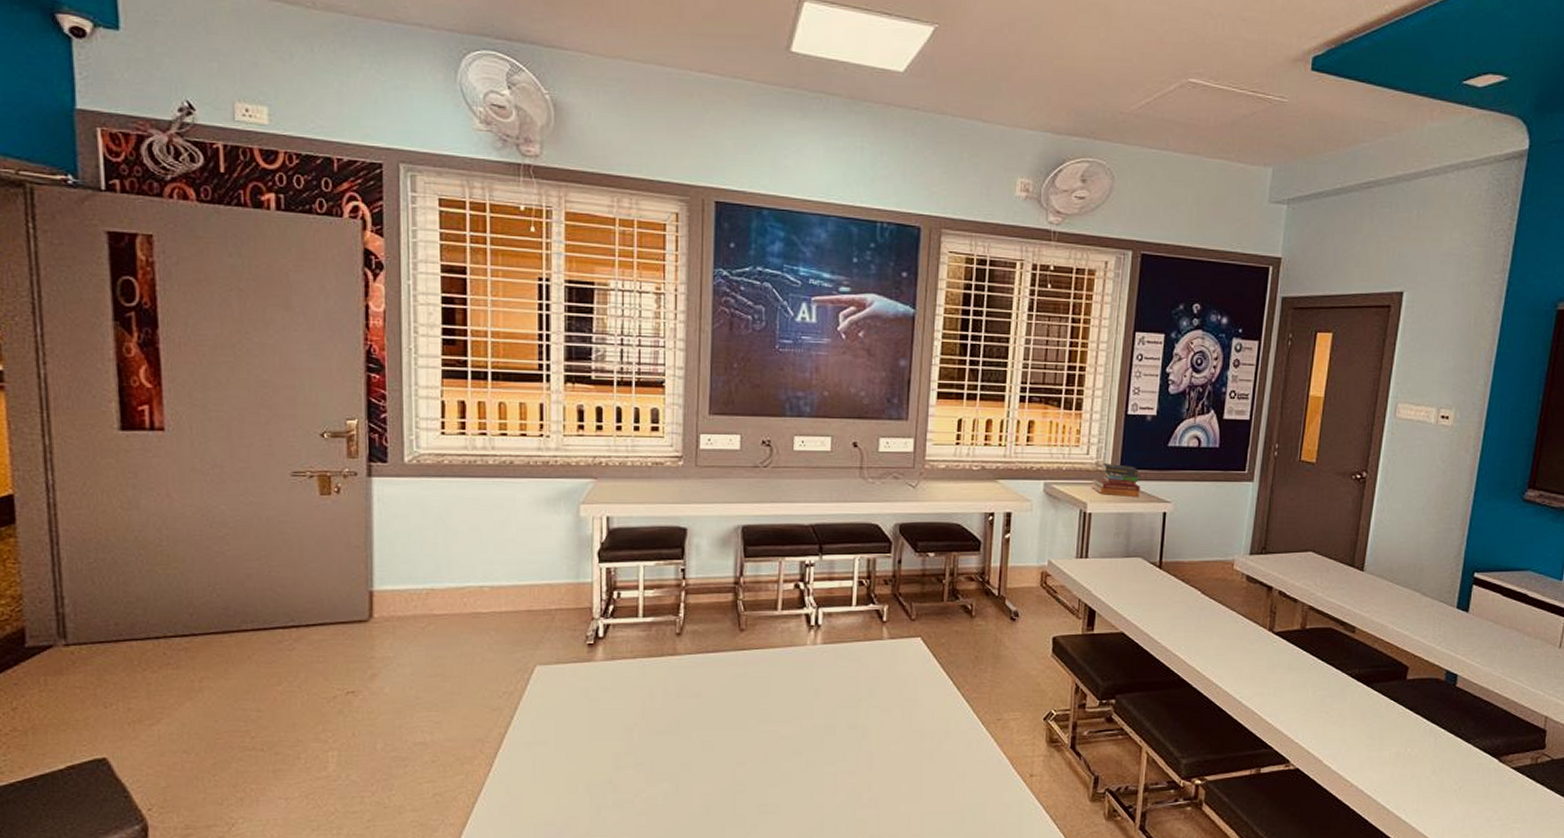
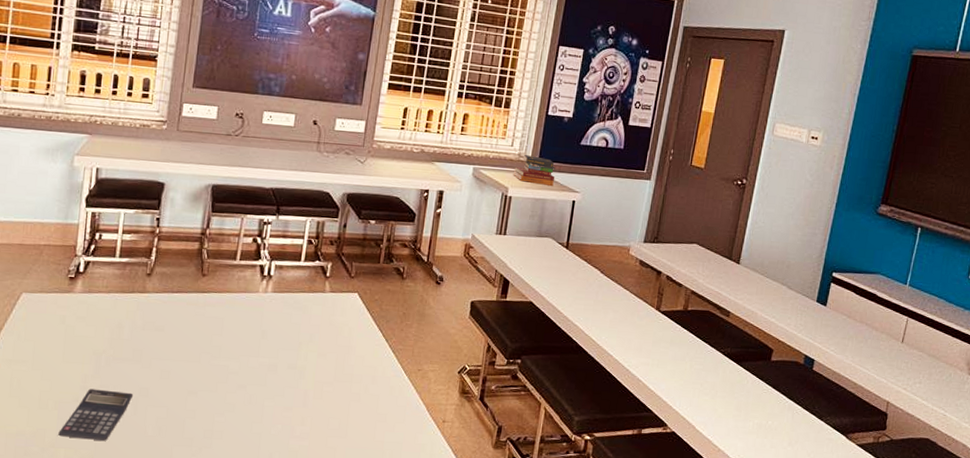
calculator: none [593,768,674,825] -> present [58,389,134,441]

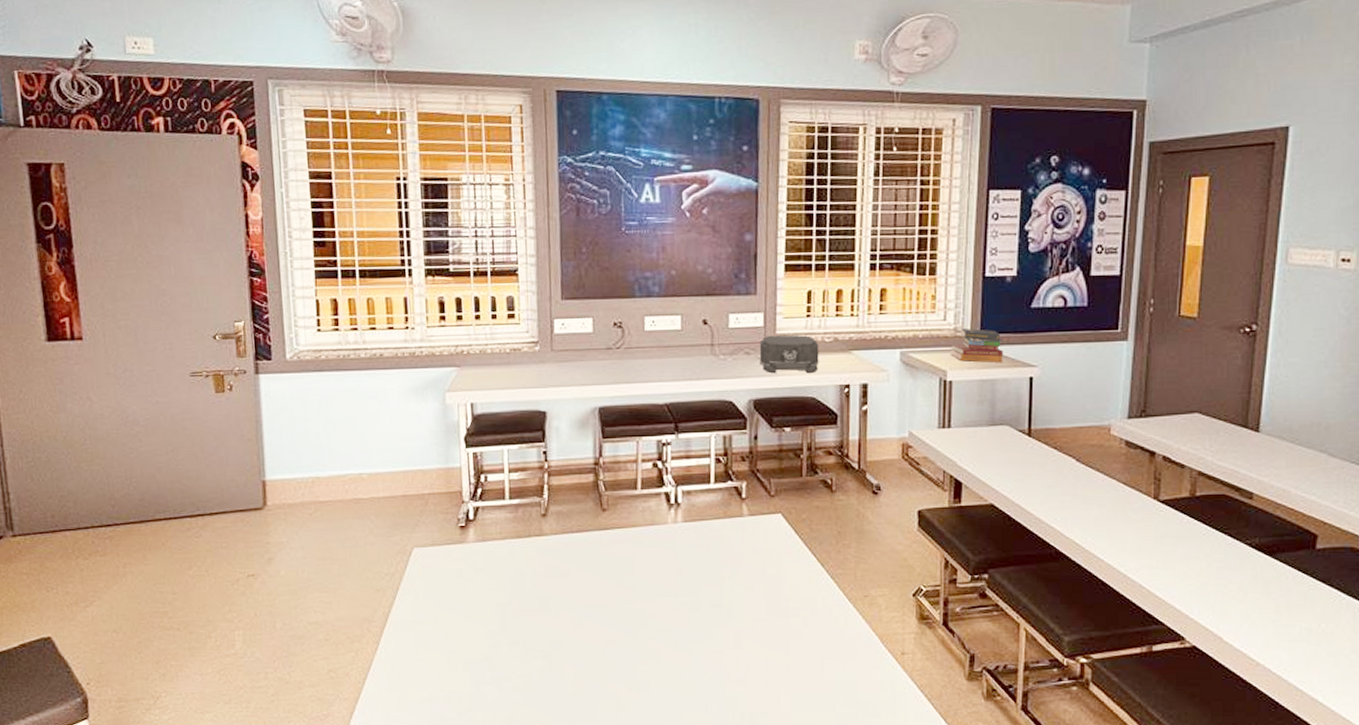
calculator: present [58,389,134,441] -> none [473,645,547,701]
printer: none [356,141,408,177] -> present [759,334,819,373]

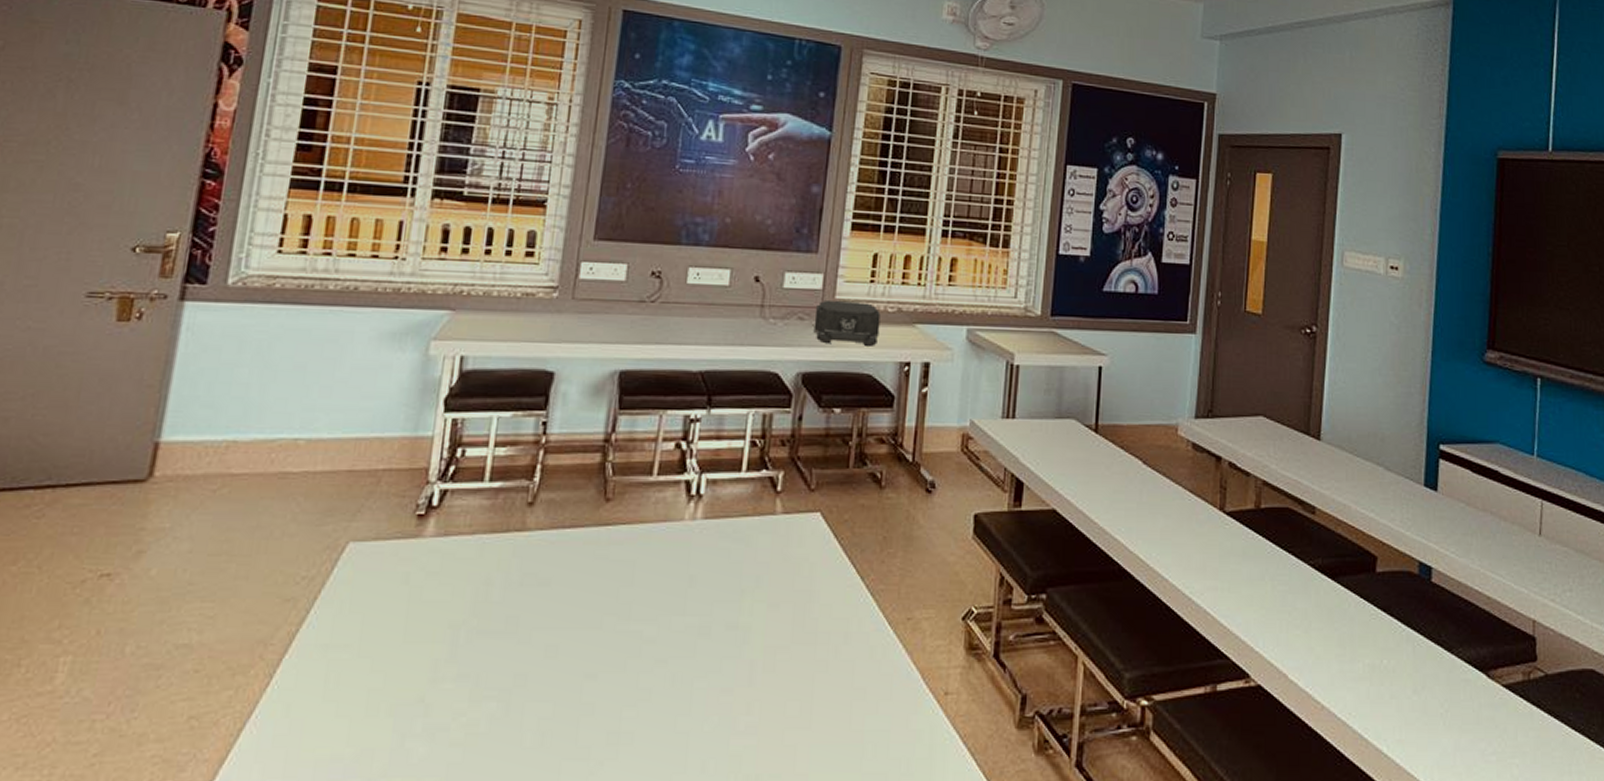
books: present [950,327,1003,363] -> none [1019,307,1073,348]

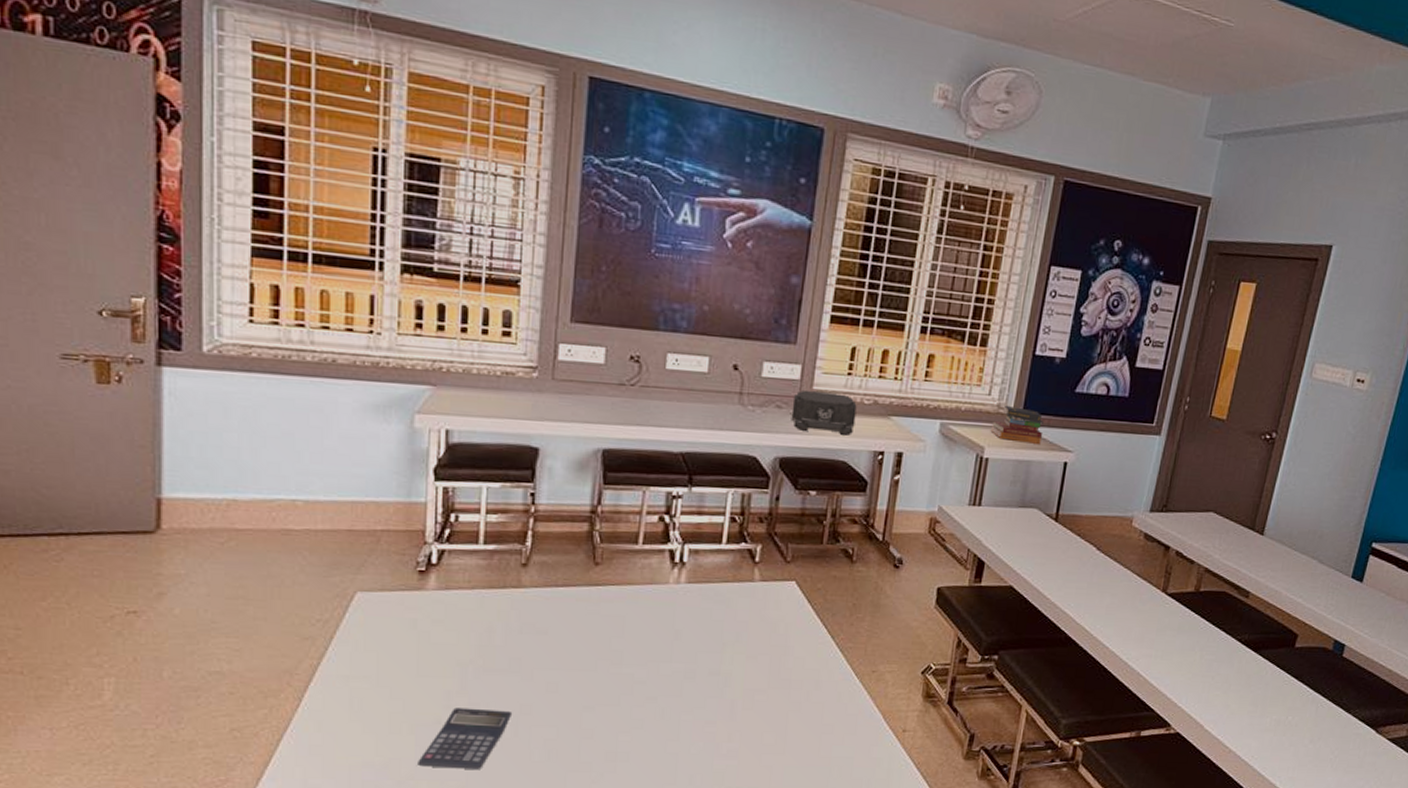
calculator: none [393,681,506,761] -> present [418,707,513,769]
books: none [1019,307,1073,348] -> present [990,404,1044,444]

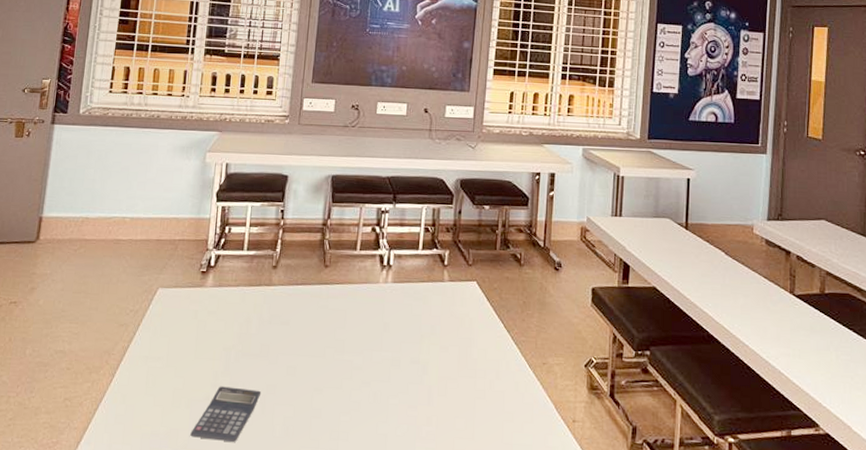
printer: present [791,390,857,435] -> none [468,126,517,160]
books: present [990,404,1044,444] -> none [623,132,666,164]

